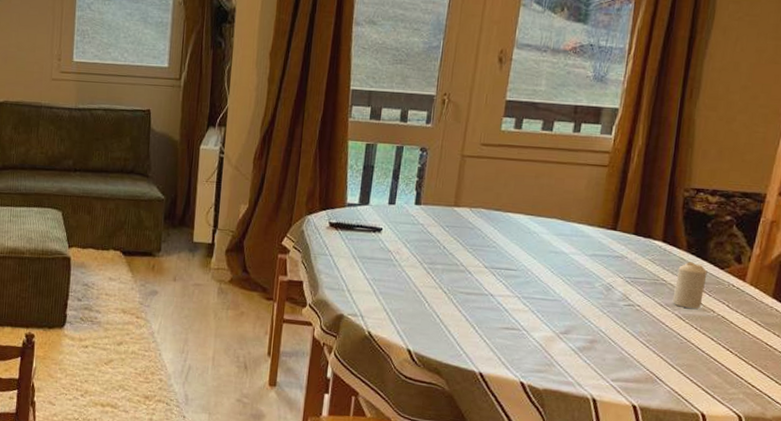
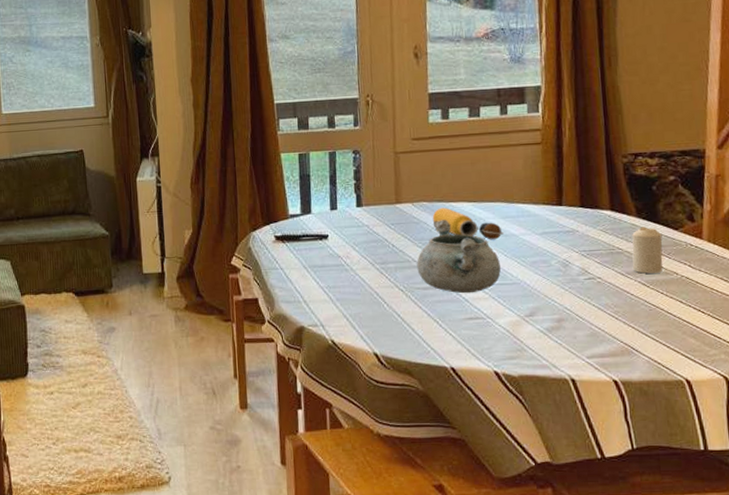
decorative bowl: none [463,228,546,304] -> present [417,219,501,294]
water bottle: none [487,216,555,256] -> present [432,207,504,240]

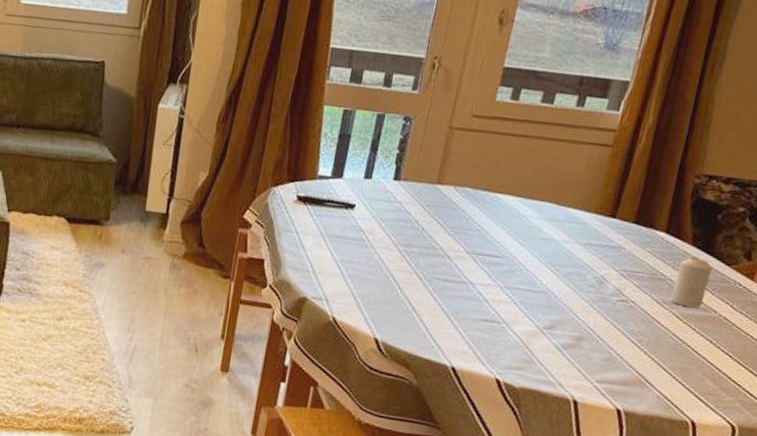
decorative bowl: present [417,219,501,294] -> none [442,210,533,295]
water bottle: present [432,207,504,240] -> none [472,197,545,243]

